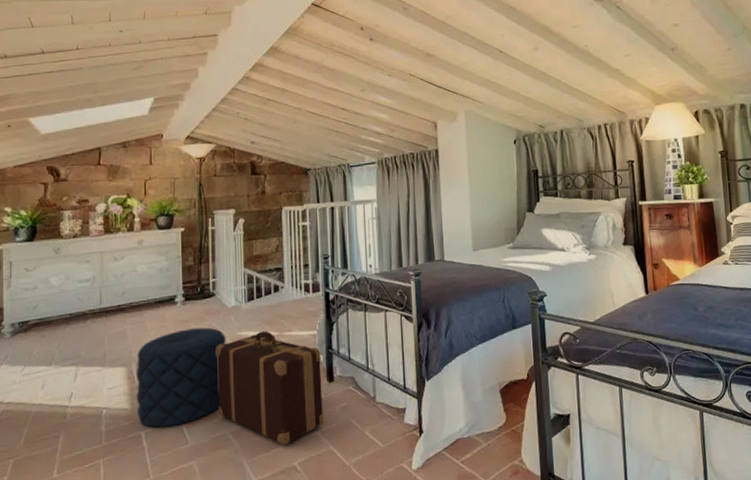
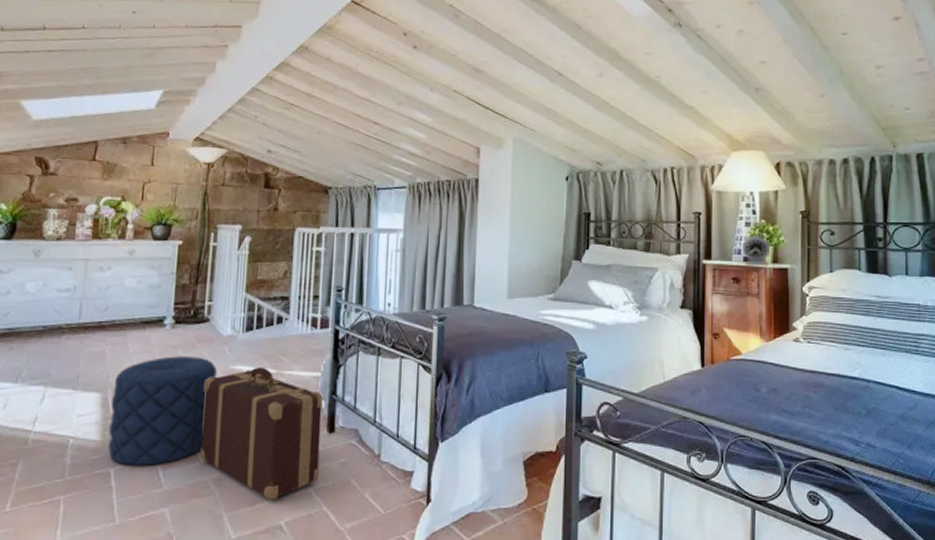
alarm clock: none [671,175,697,203] -> present [742,235,769,267]

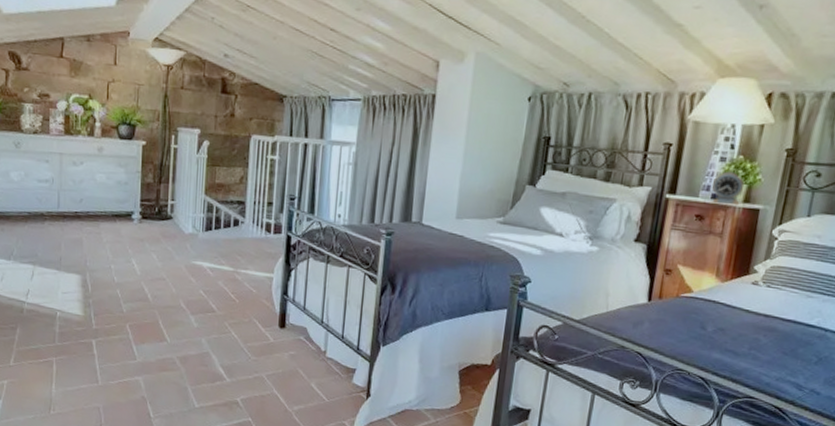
pouf: present [108,356,217,465] -> none [89,248,180,341]
suitcase: present [200,367,323,500] -> none [167,264,275,380]

